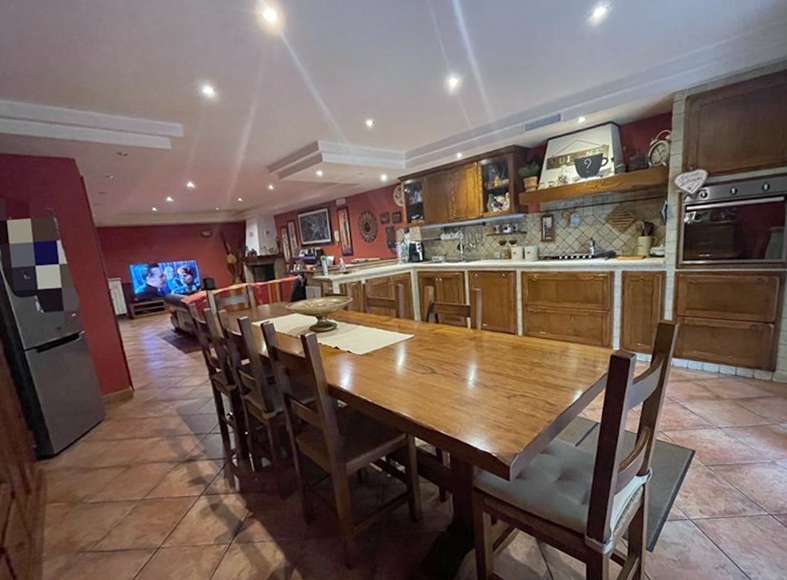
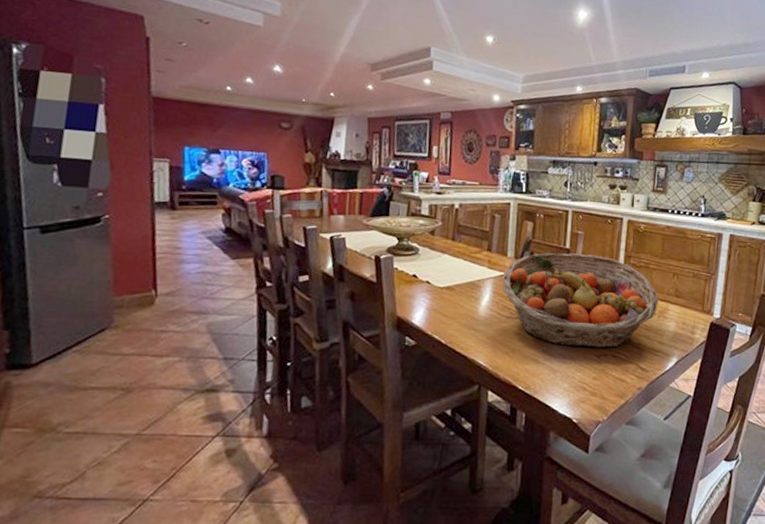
fruit basket: none [413,308,559,392] -> present [501,253,658,349]

